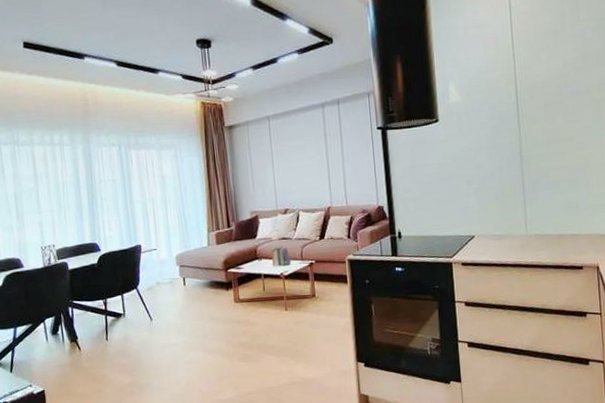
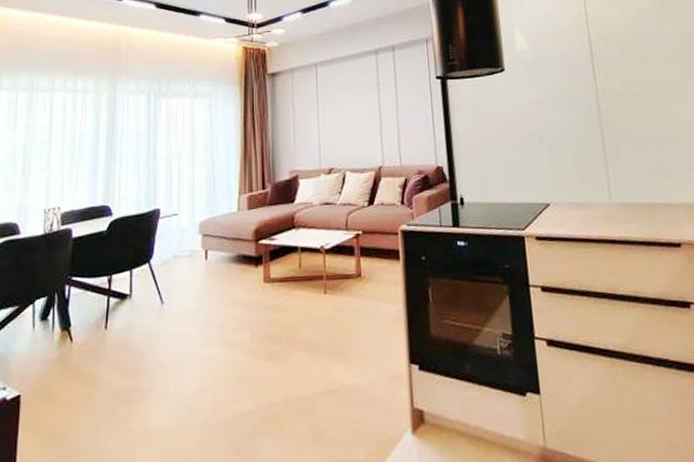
books: present [271,246,292,267] -> none [311,212,335,238]

